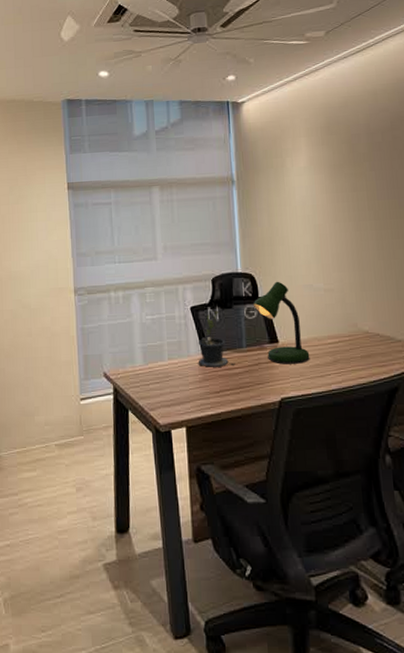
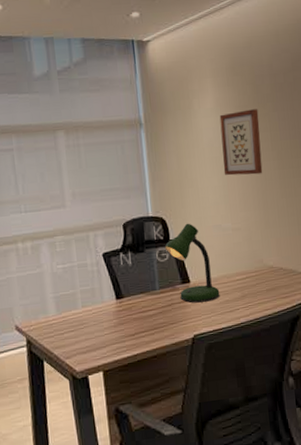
potted plant: present [198,310,234,368] -> none [111,255,148,312]
wall art: none [313,168,358,235] -> present [219,109,263,176]

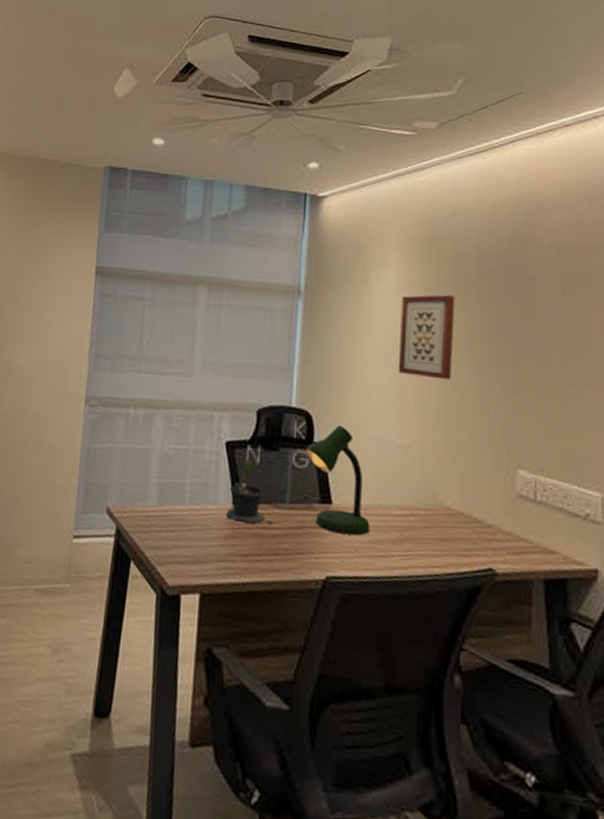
potted plant: none [111,255,148,312] -> present [226,450,272,525]

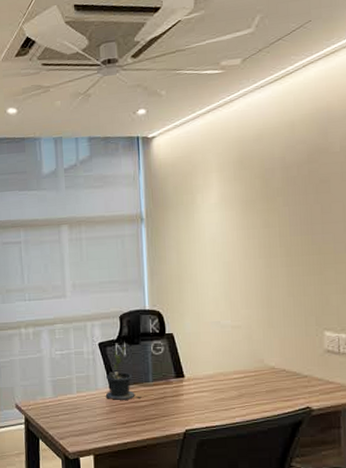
desk lamp: present [305,425,370,536] -> none [159,318,215,398]
wall art: present [397,295,455,380] -> none [224,203,269,272]

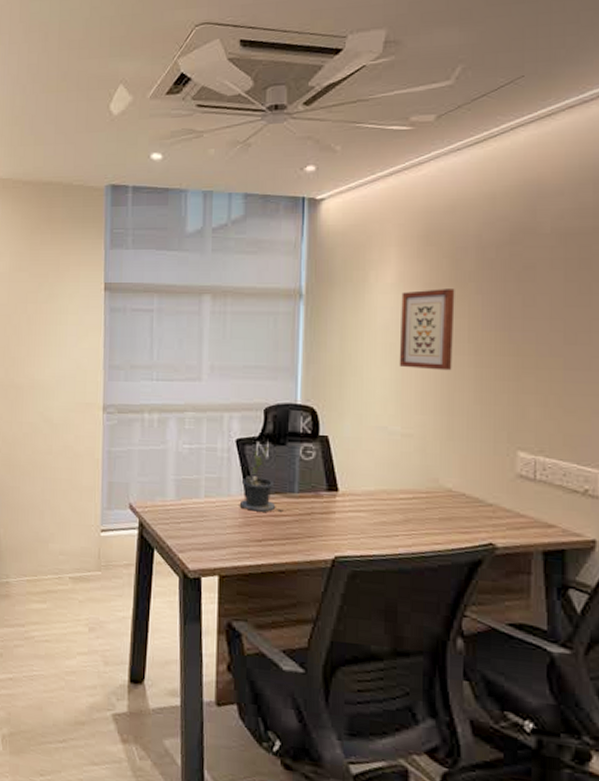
wall art: none [224,203,269,272] -> present [399,289,455,371]

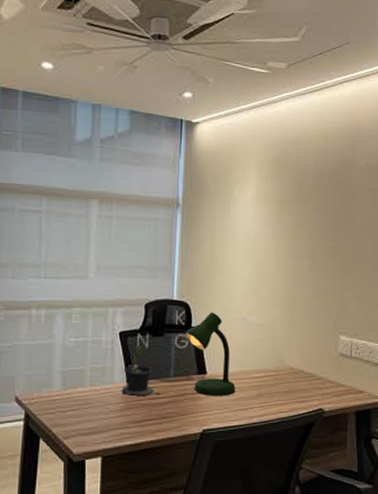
desk lamp: none [311,418,375,519] -> present [185,312,236,396]
wall art: present [399,289,455,371] -> none [256,205,298,272]

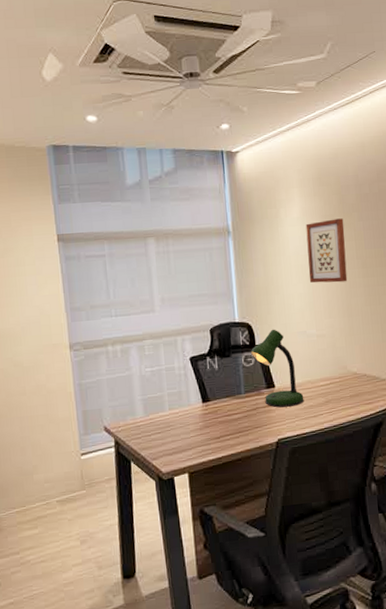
potted plant: present [121,337,159,397] -> none [198,359,233,415]
wall art: none [256,205,298,272] -> present [305,218,348,283]

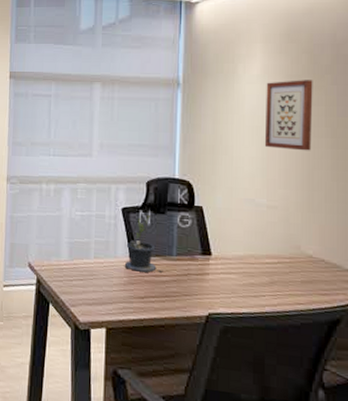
potted plant: none [198,359,233,415] -> present [124,214,162,274]
desk lamp: present [250,329,304,408] -> none [187,191,244,280]

